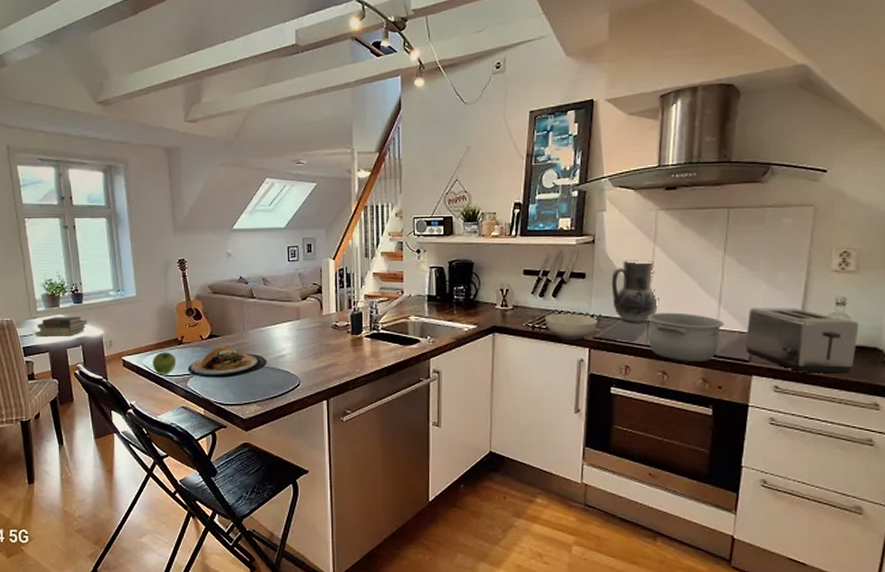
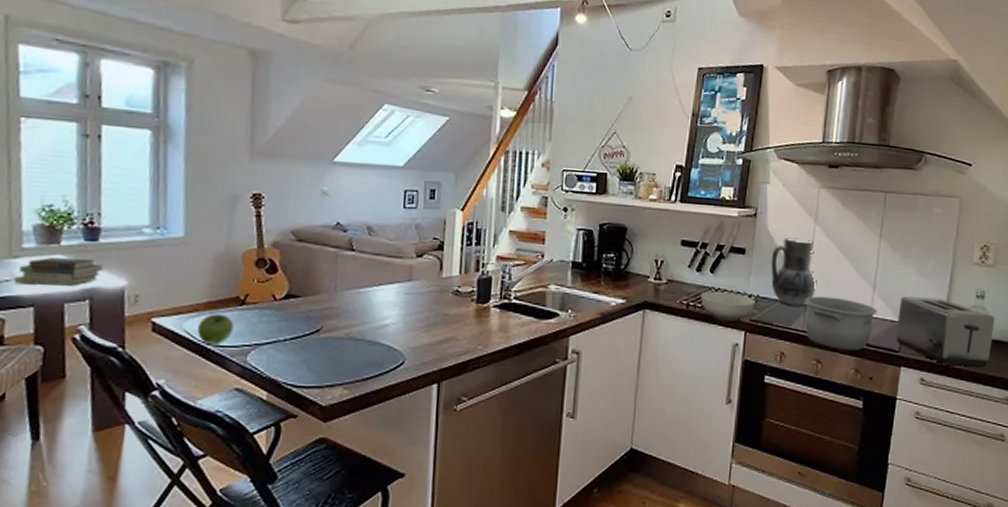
plate: present [189,347,267,378] -> none [250,310,363,352]

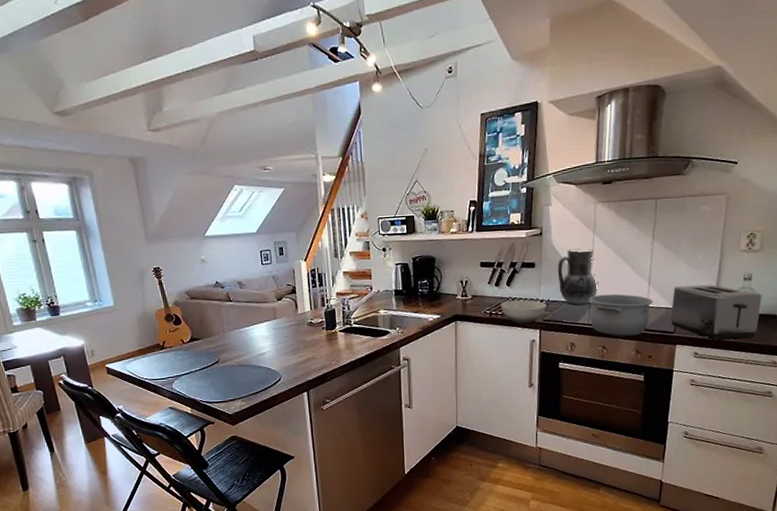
books: present [13,257,104,286] -> none [13,329,67,351]
fruit: present [198,314,234,345] -> none [136,357,160,380]

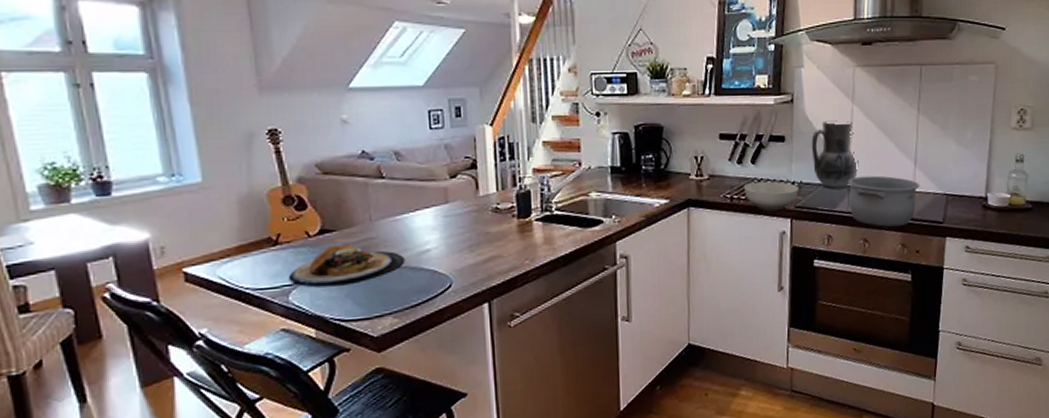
plate: none [172,349,248,379] -> present [290,244,405,288]
toaster: present [671,284,762,340] -> none [939,166,1035,231]

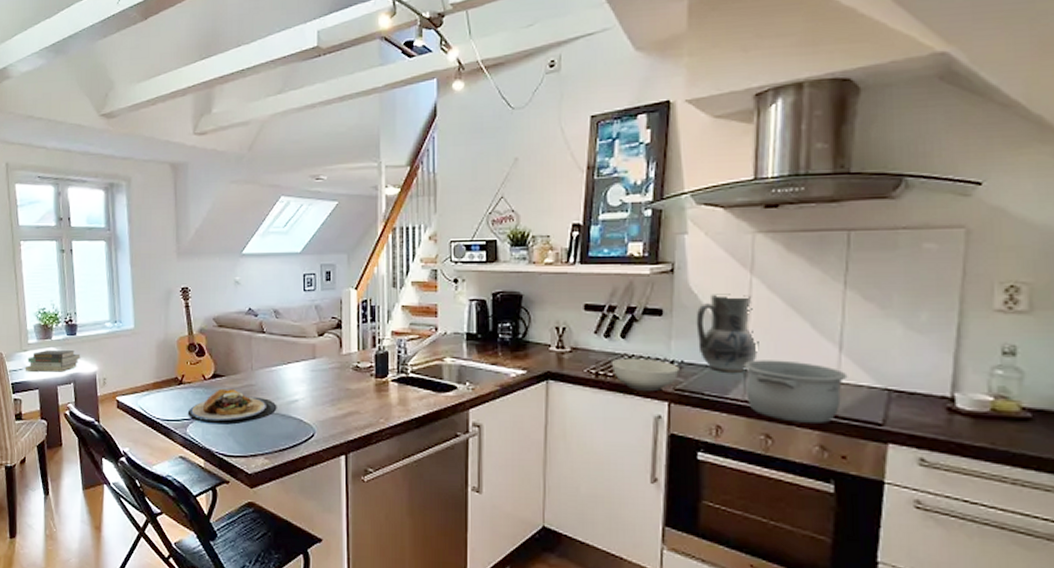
books: none [27,215,122,248] -> present [25,350,81,372]

